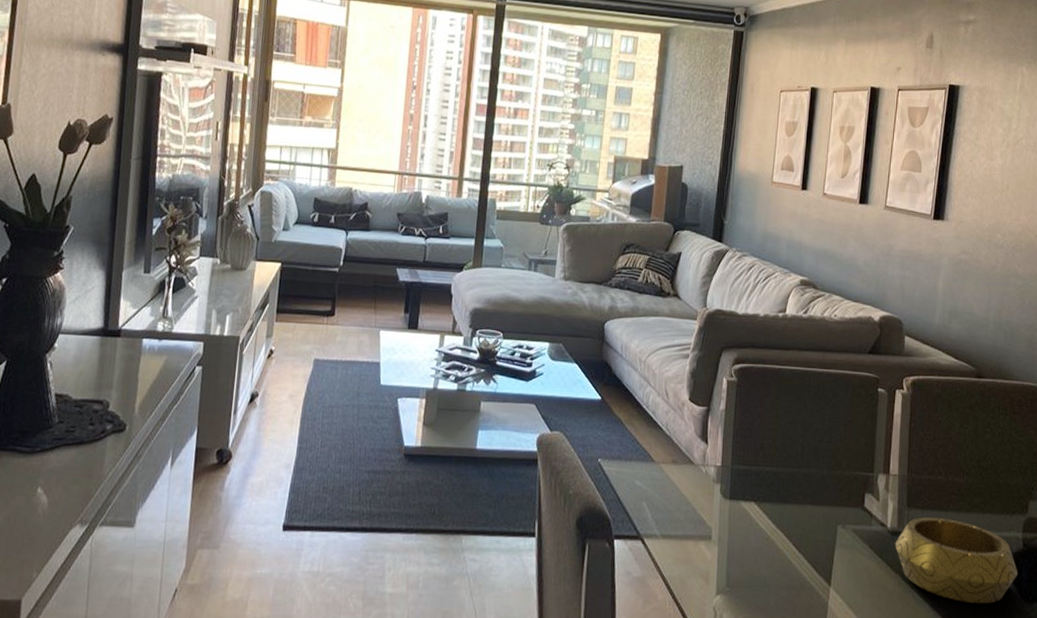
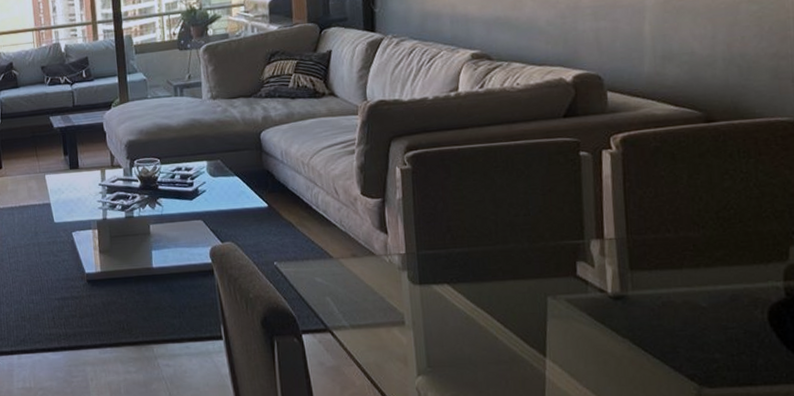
decorative bowl: present [895,517,1018,604] -> none [619,276,781,361]

